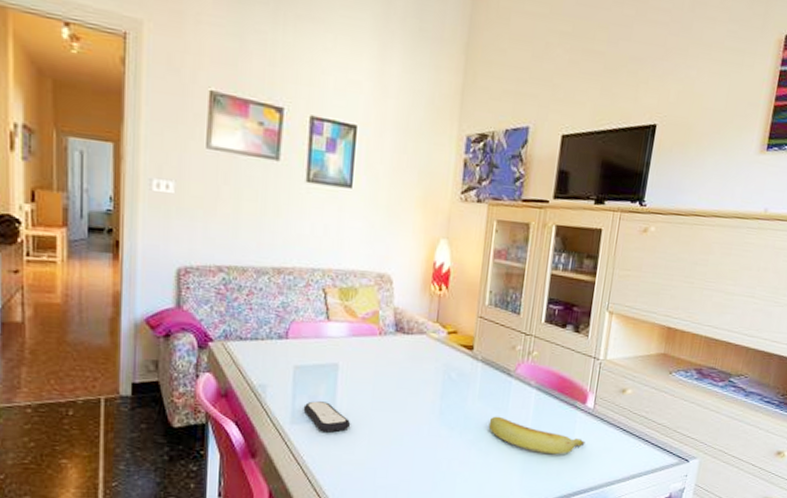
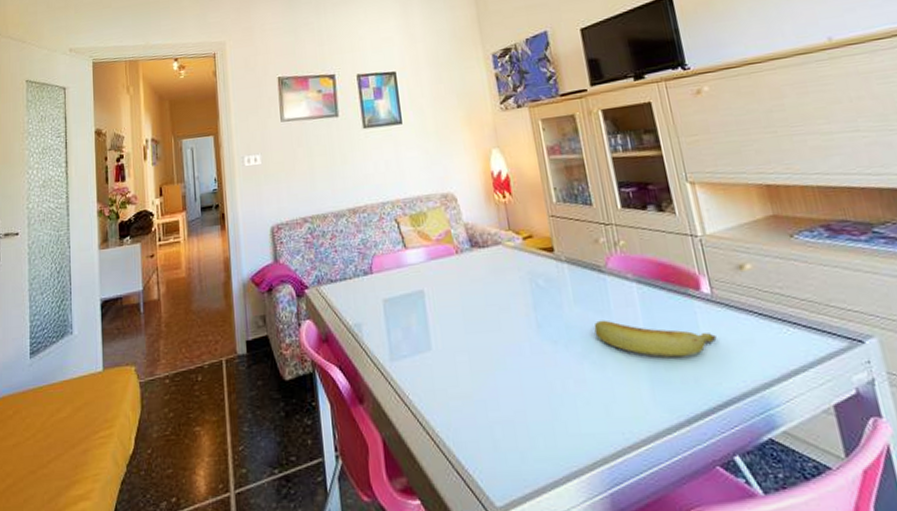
remote control: present [303,401,351,433] -> none [399,332,449,366]

